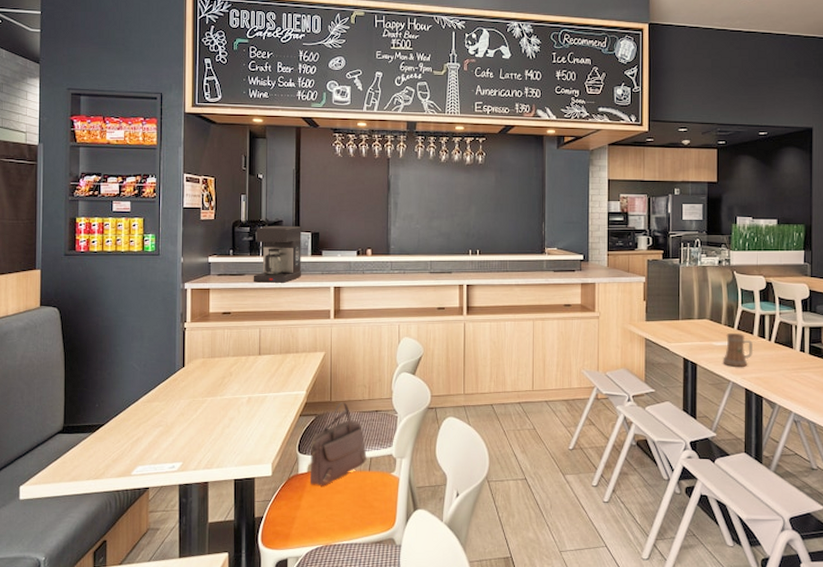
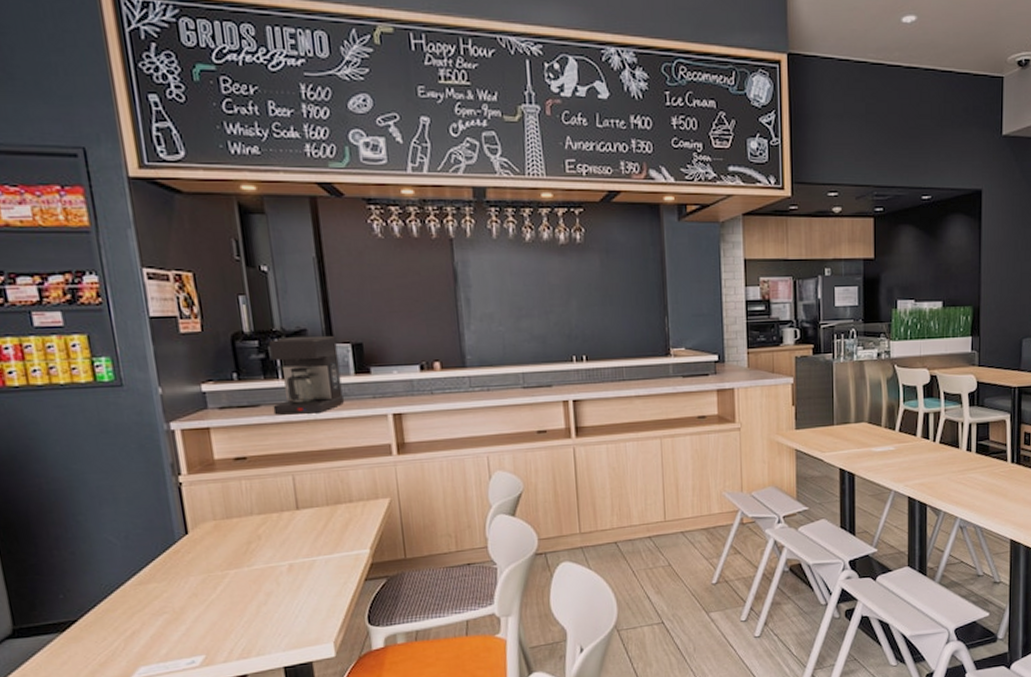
handbag: present [309,402,367,485] -> none [384,558,462,662]
beer mug: present [723,332,754,368] -> none [883,435,917,474]

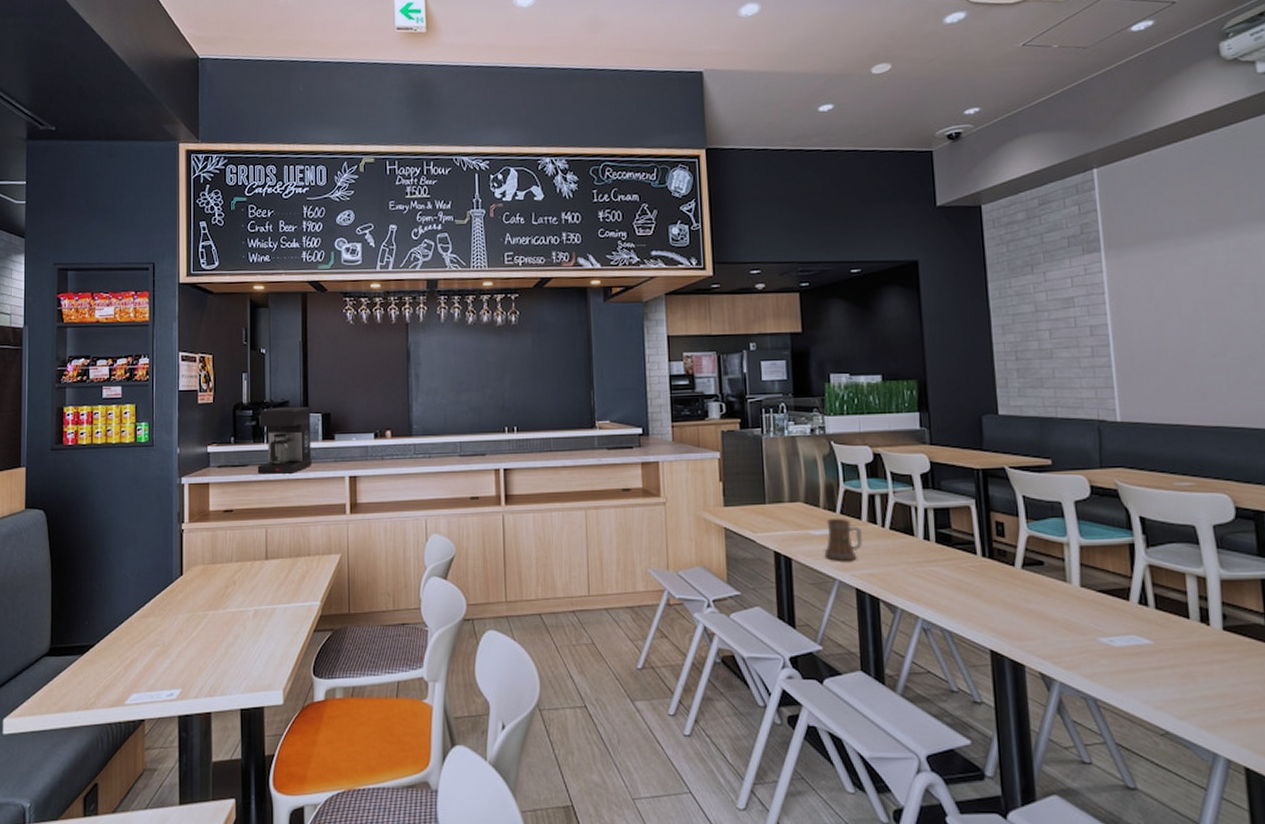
beer mug: none [883,435,917,474] -> present [824,518,864,562]

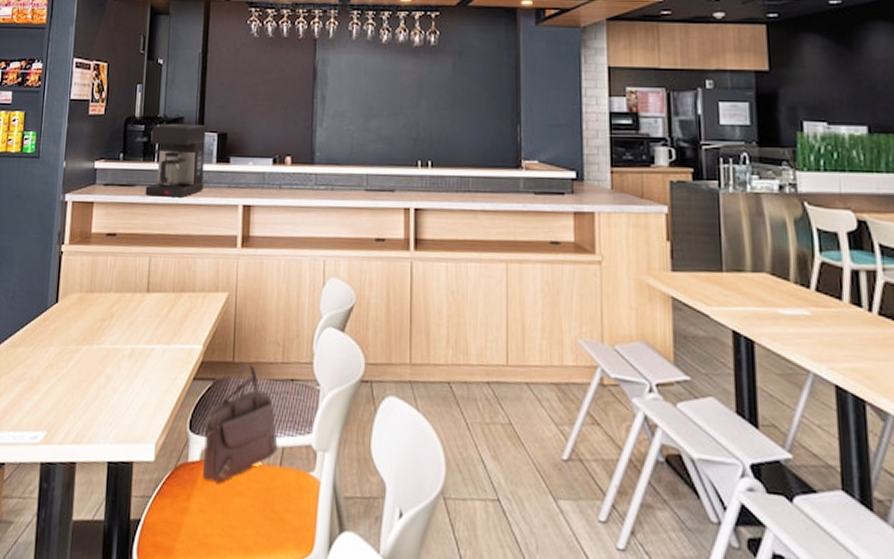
handbag: none [327,614,393,716] -> present [202,364,278,482]
beer mug: present [824,518,864,562] -> none [795,295,845,352]

